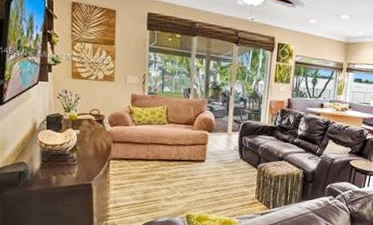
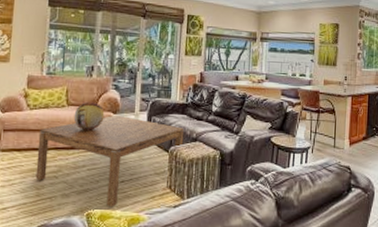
coffee table: none [142,133,272,212] -> present [35,114,184,207]
decorative sphere: none [173,120,201,146] -> present [74,101,105,130]

